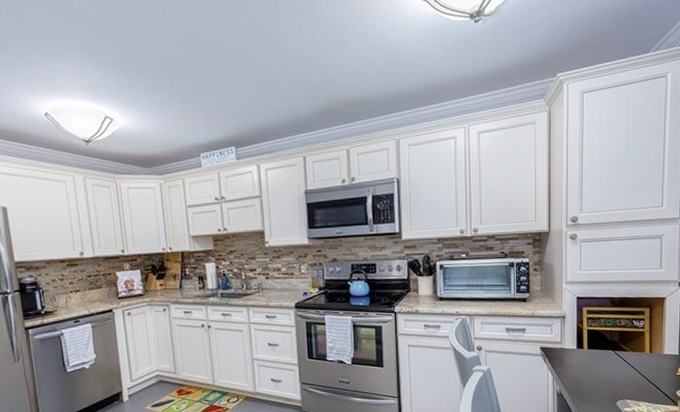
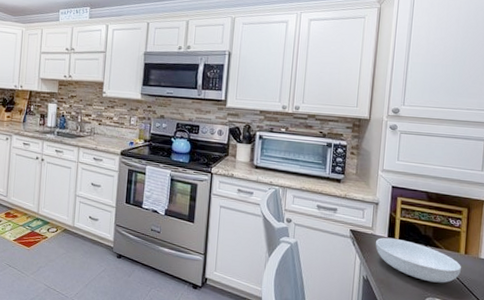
serving bowl: none [566,348,648,385] -> present [376,237,462,283]

